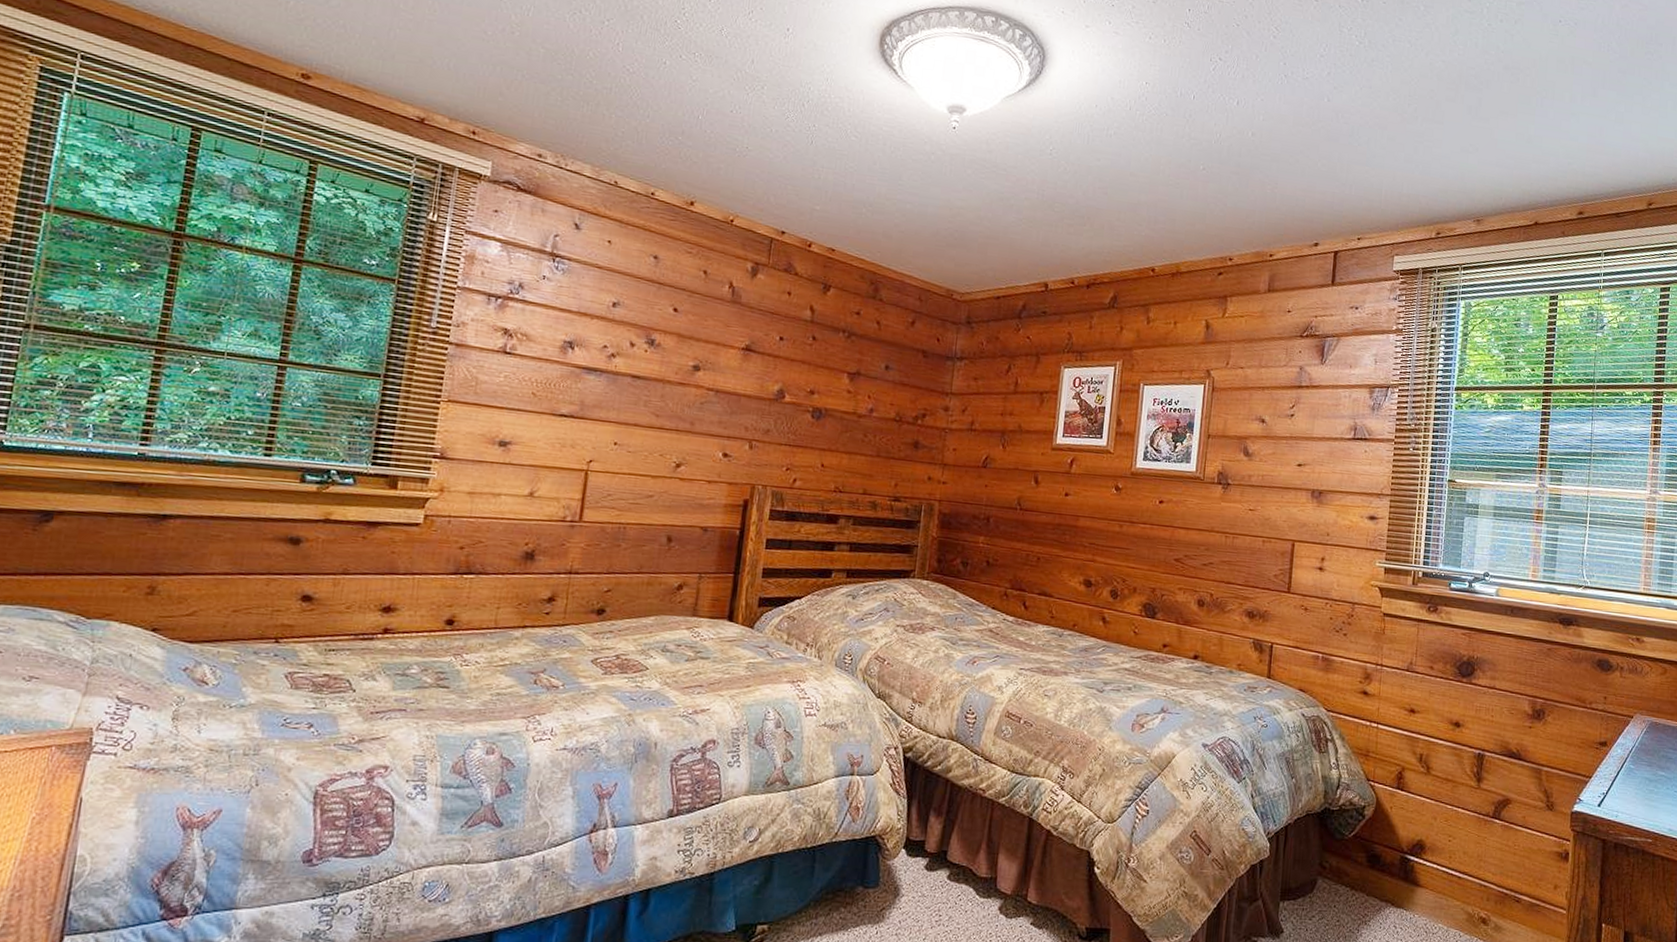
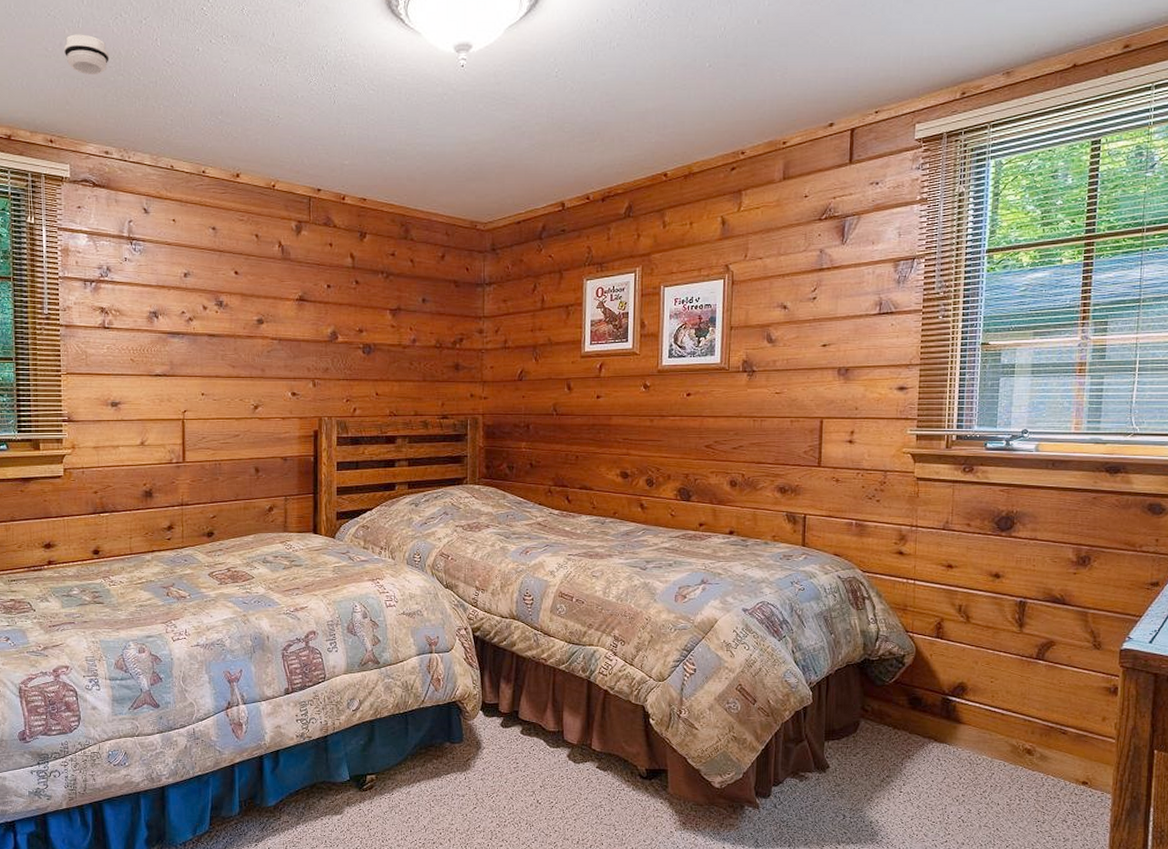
smoke detector: none [505,22,560,70] -> present [63,34,109,76]

